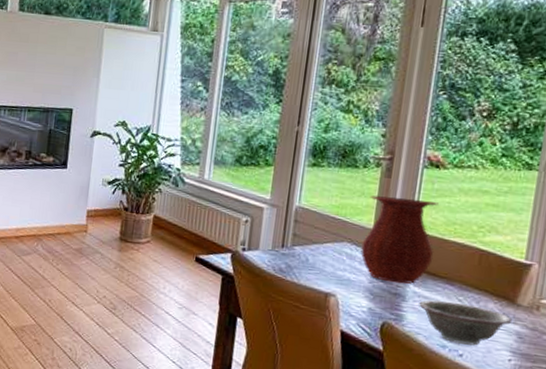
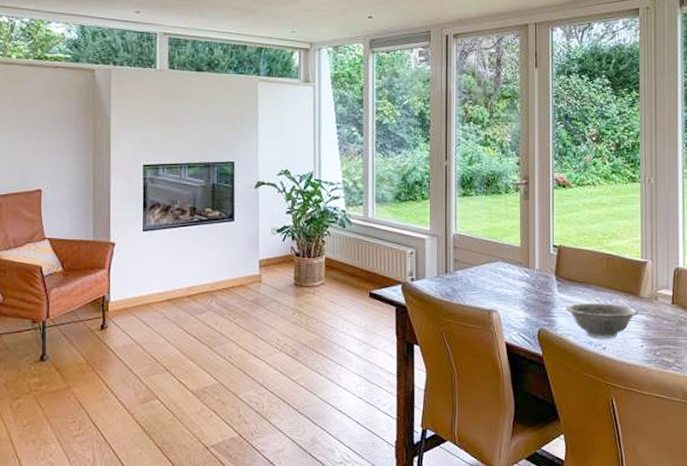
vase: present [360,195,439,284] -> none [513,216,572,293]

